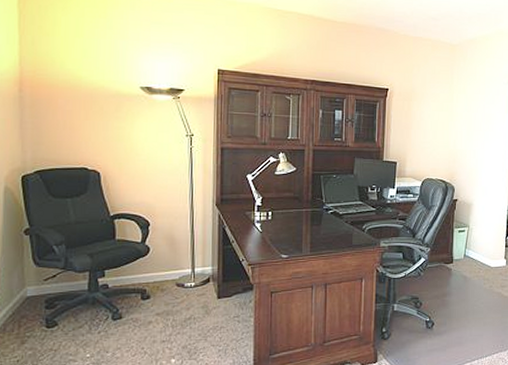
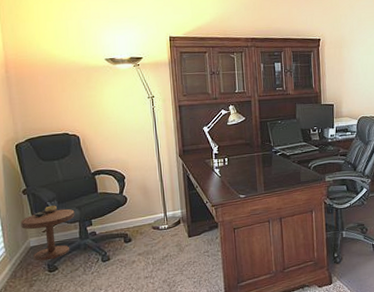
side table: none [18,250,85,314] -> present [20,205,75,261]

